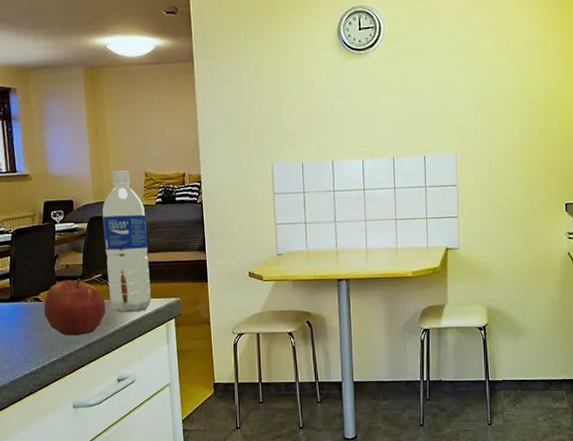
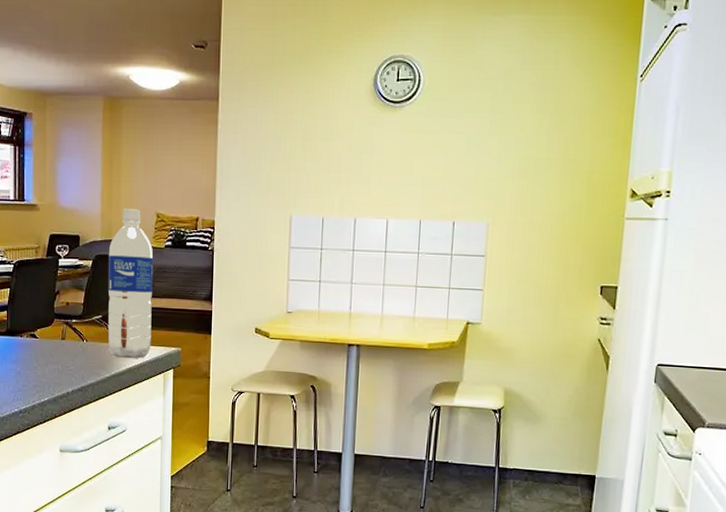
apple: present [43,278,106,336] -> none [39,317,103,377]

